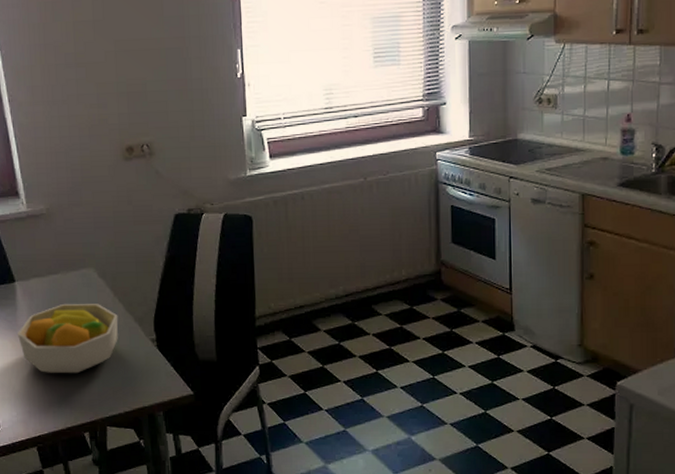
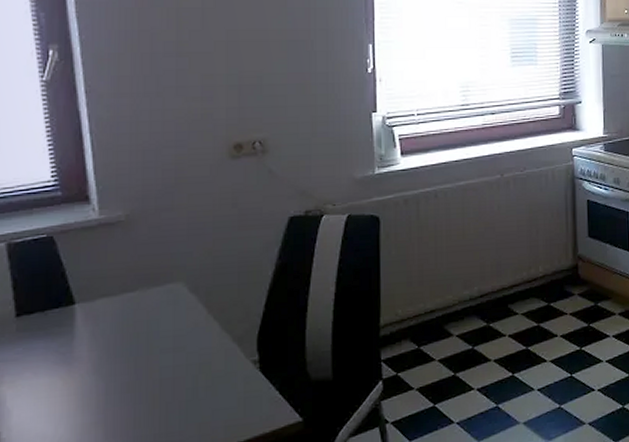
fruit bowl: present [18,303,118,374] -> none [73,324,212,414]

